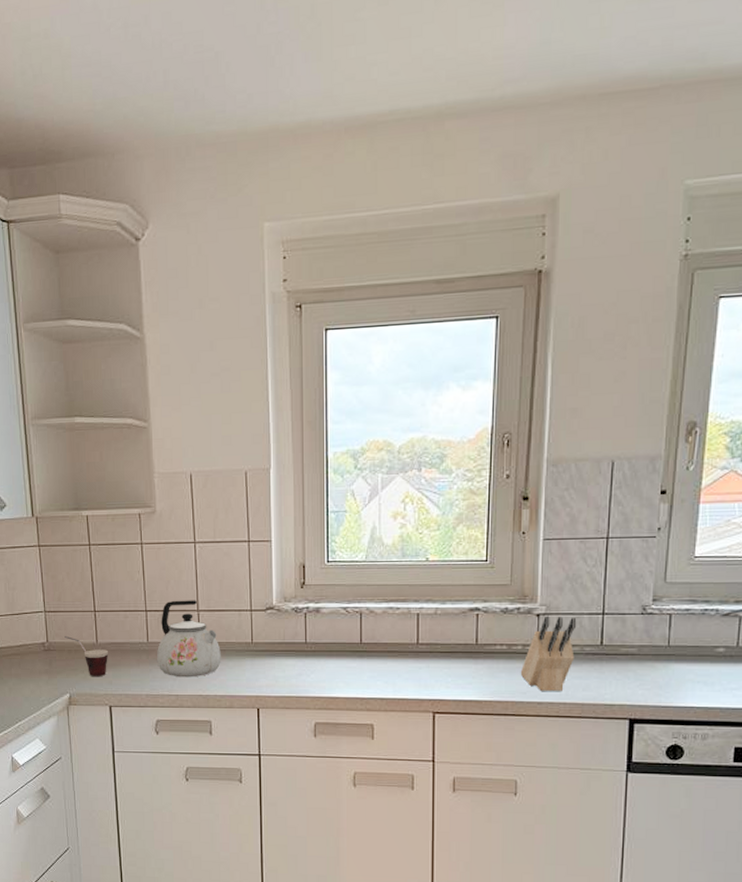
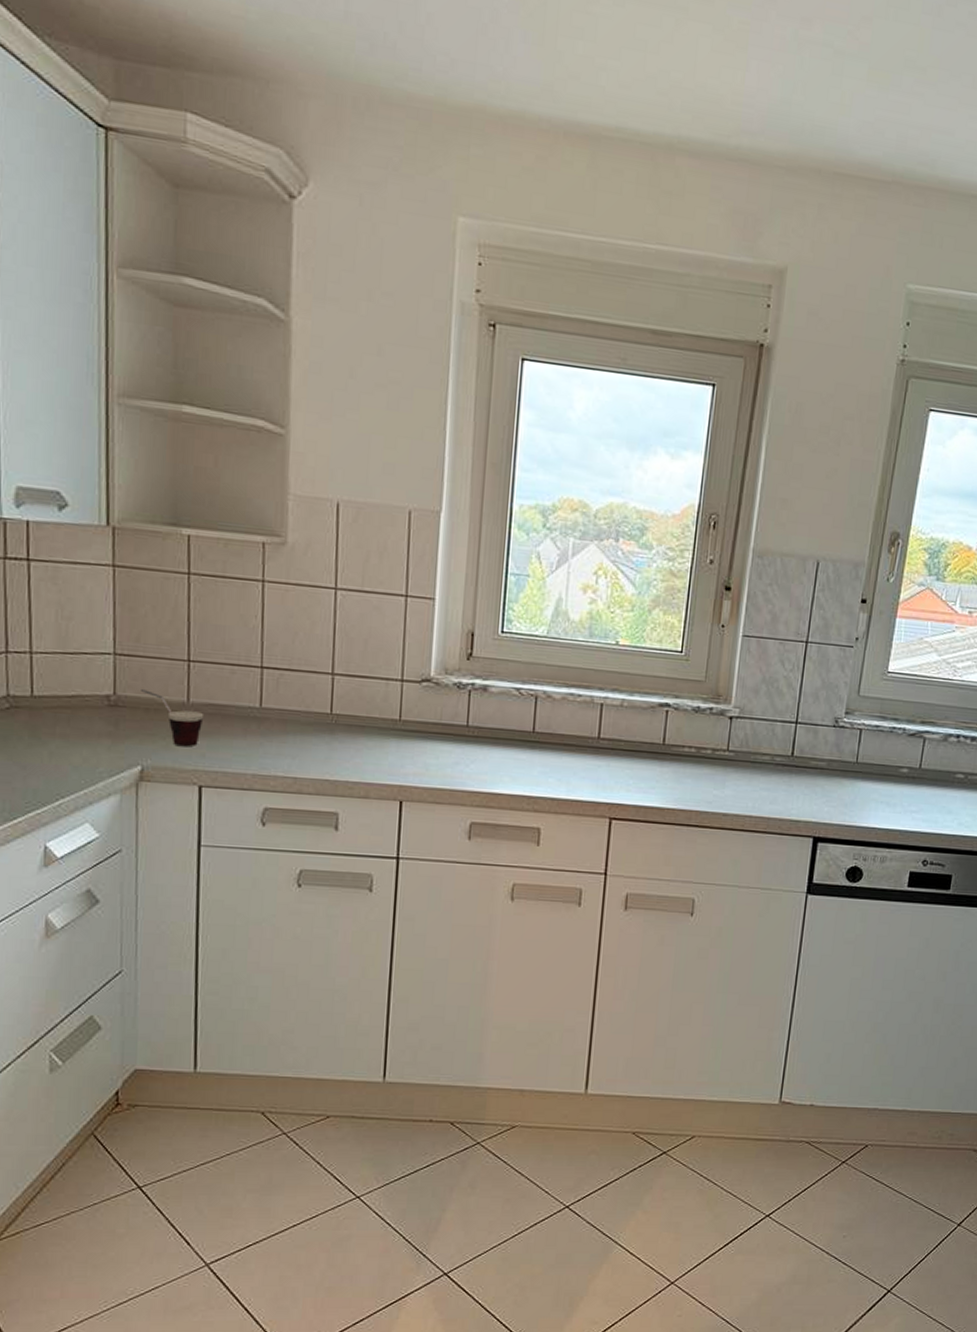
kettle: present [157,600,221,678] -> none [272,657,359,757]
knife block: present [520,616,577,691] -> none [707,719,770,803]

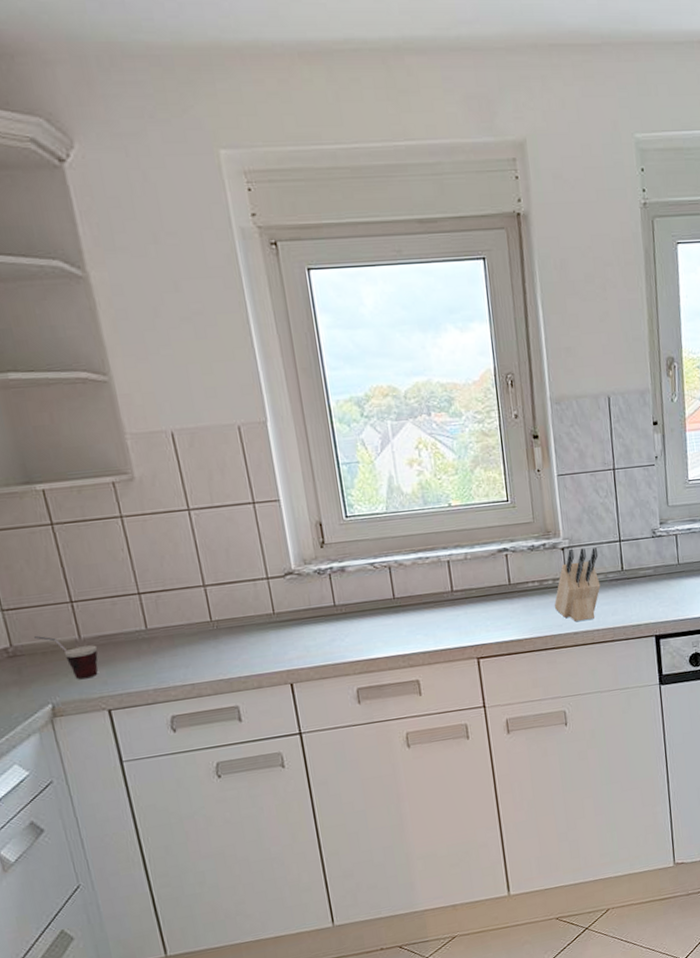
knife block: none [707,719,770,803] -> present [554,546,601,621]

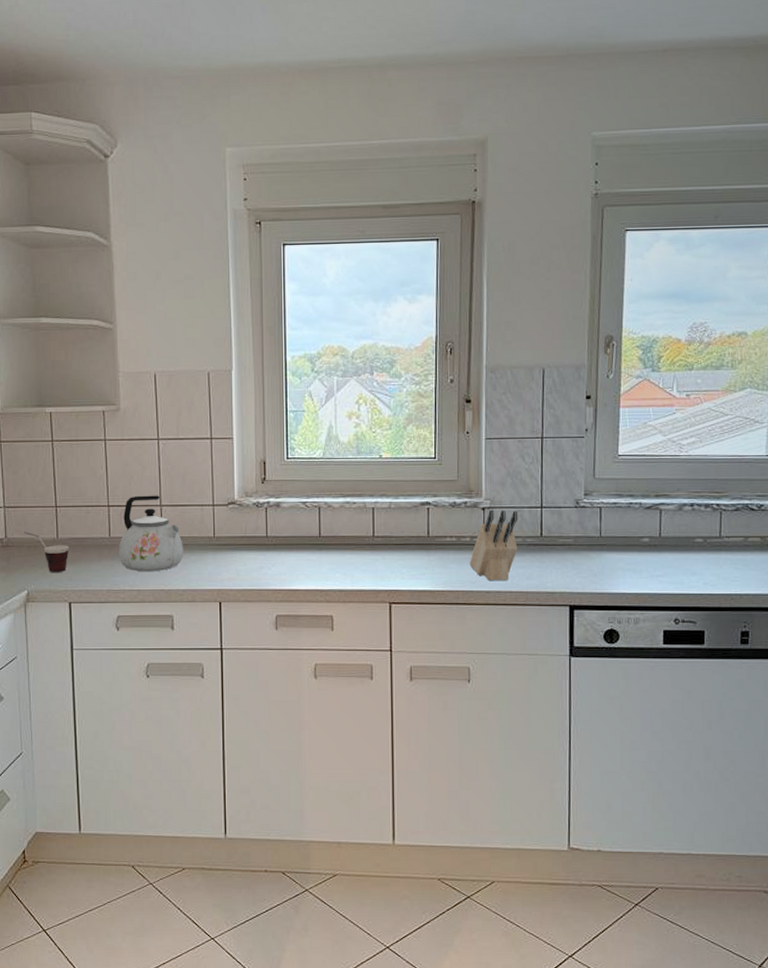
kettle: none [159,574,241,664] -> present [119,495,183,572]

